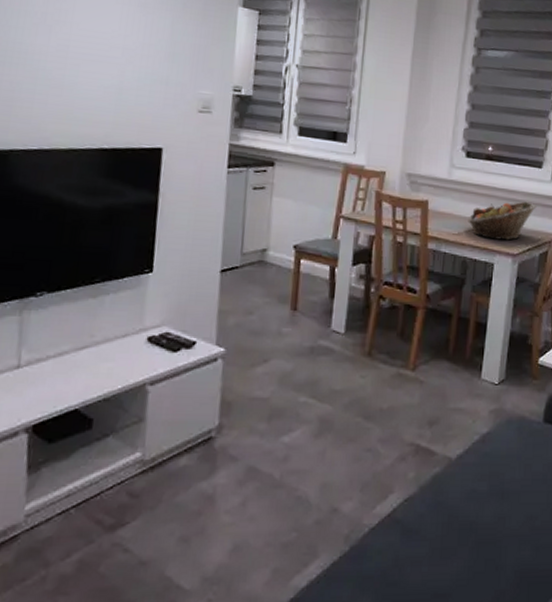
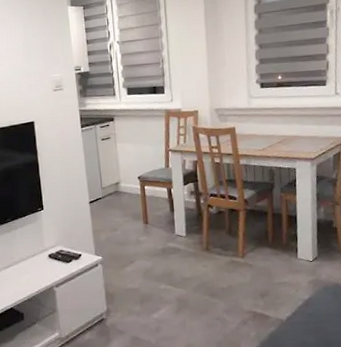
fruit basket: present [468,201,537,241] -> none [269,114,326,150]

